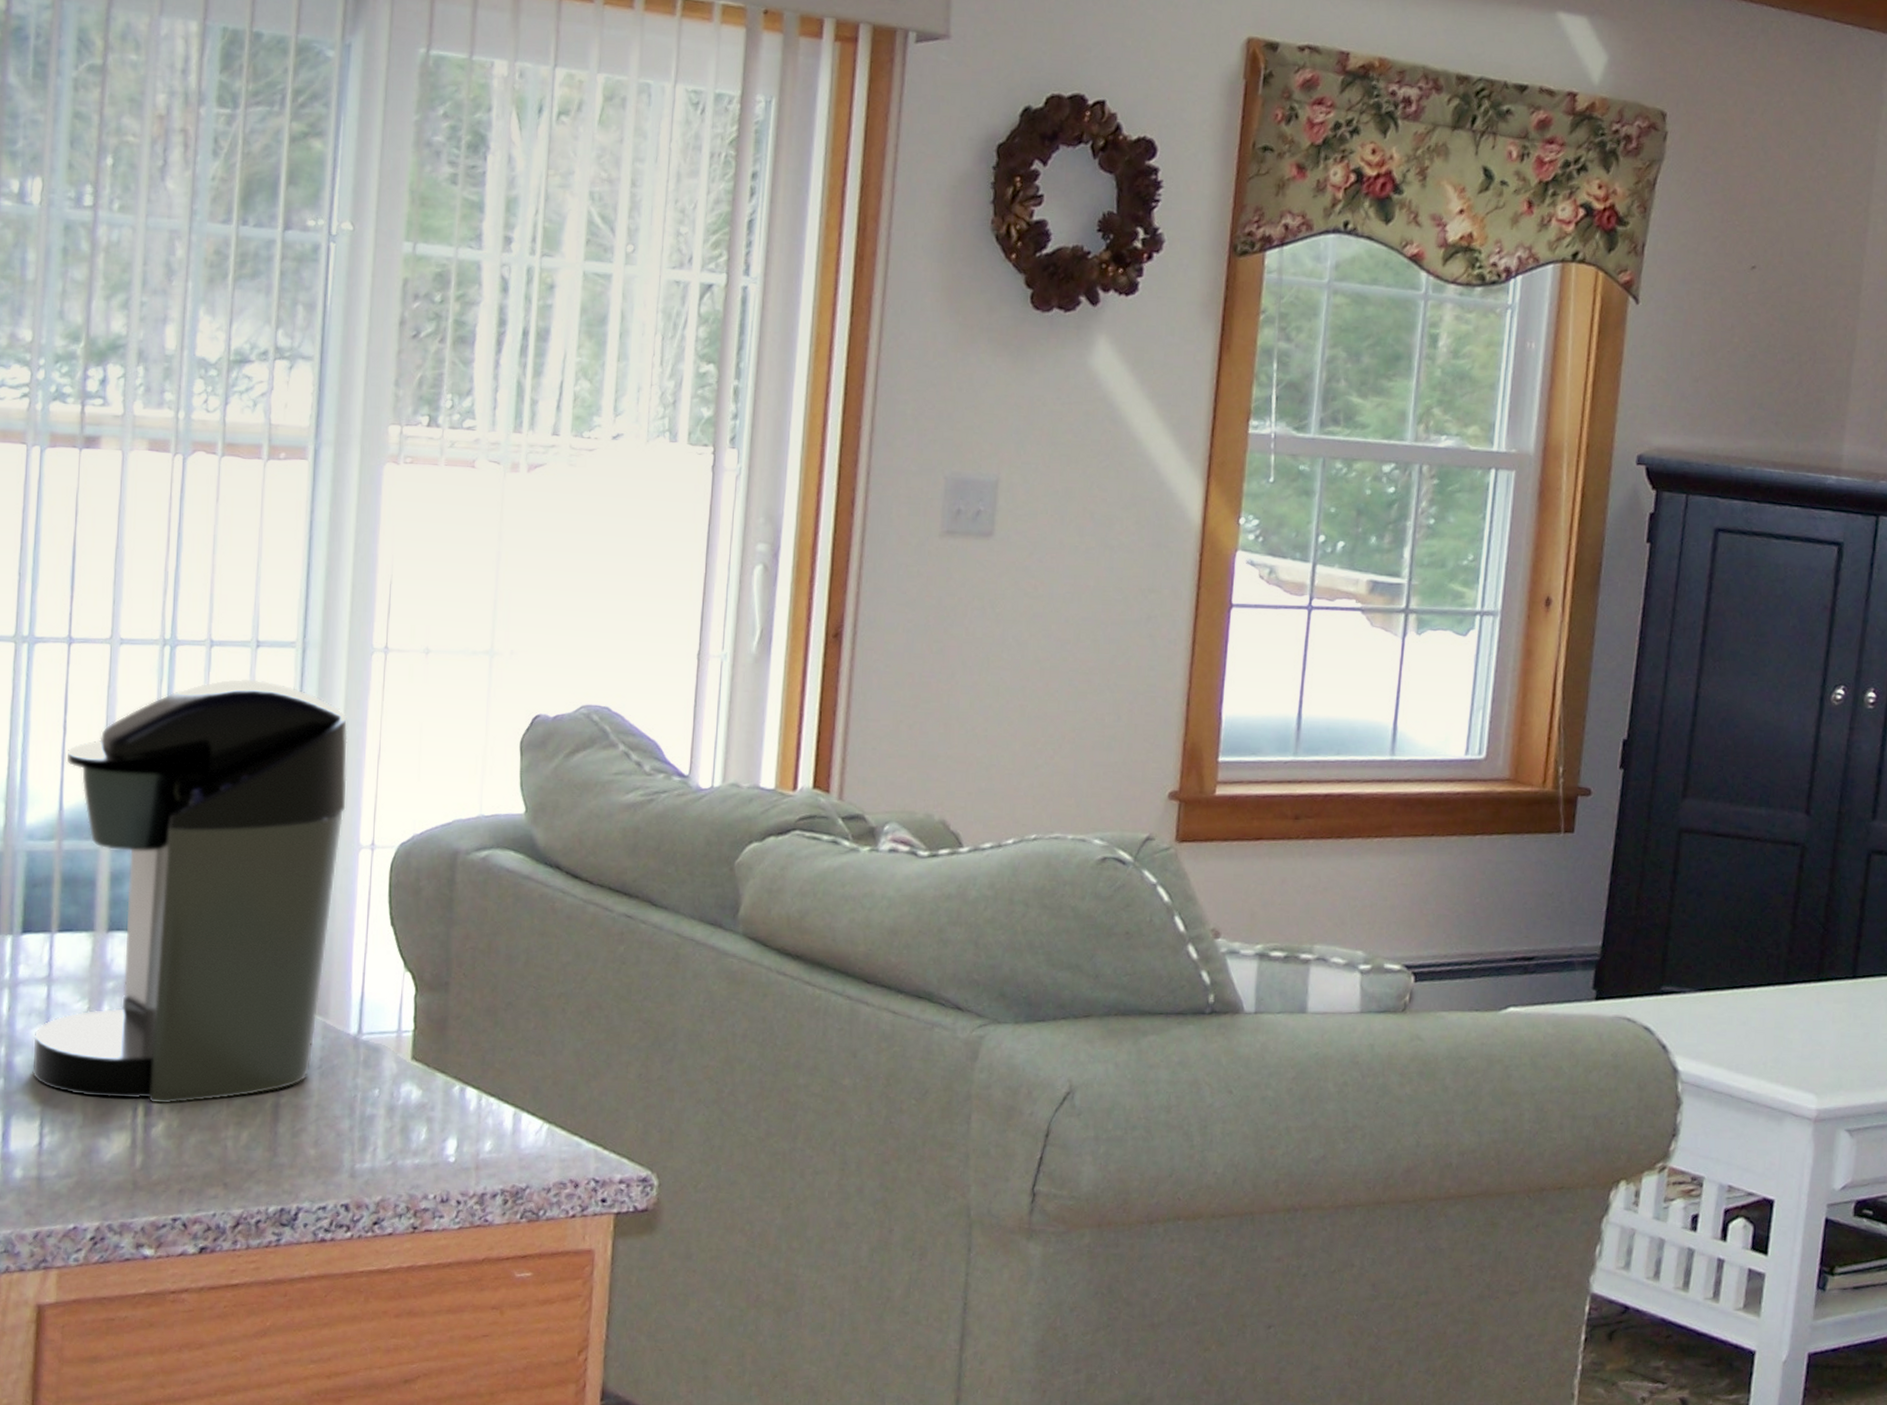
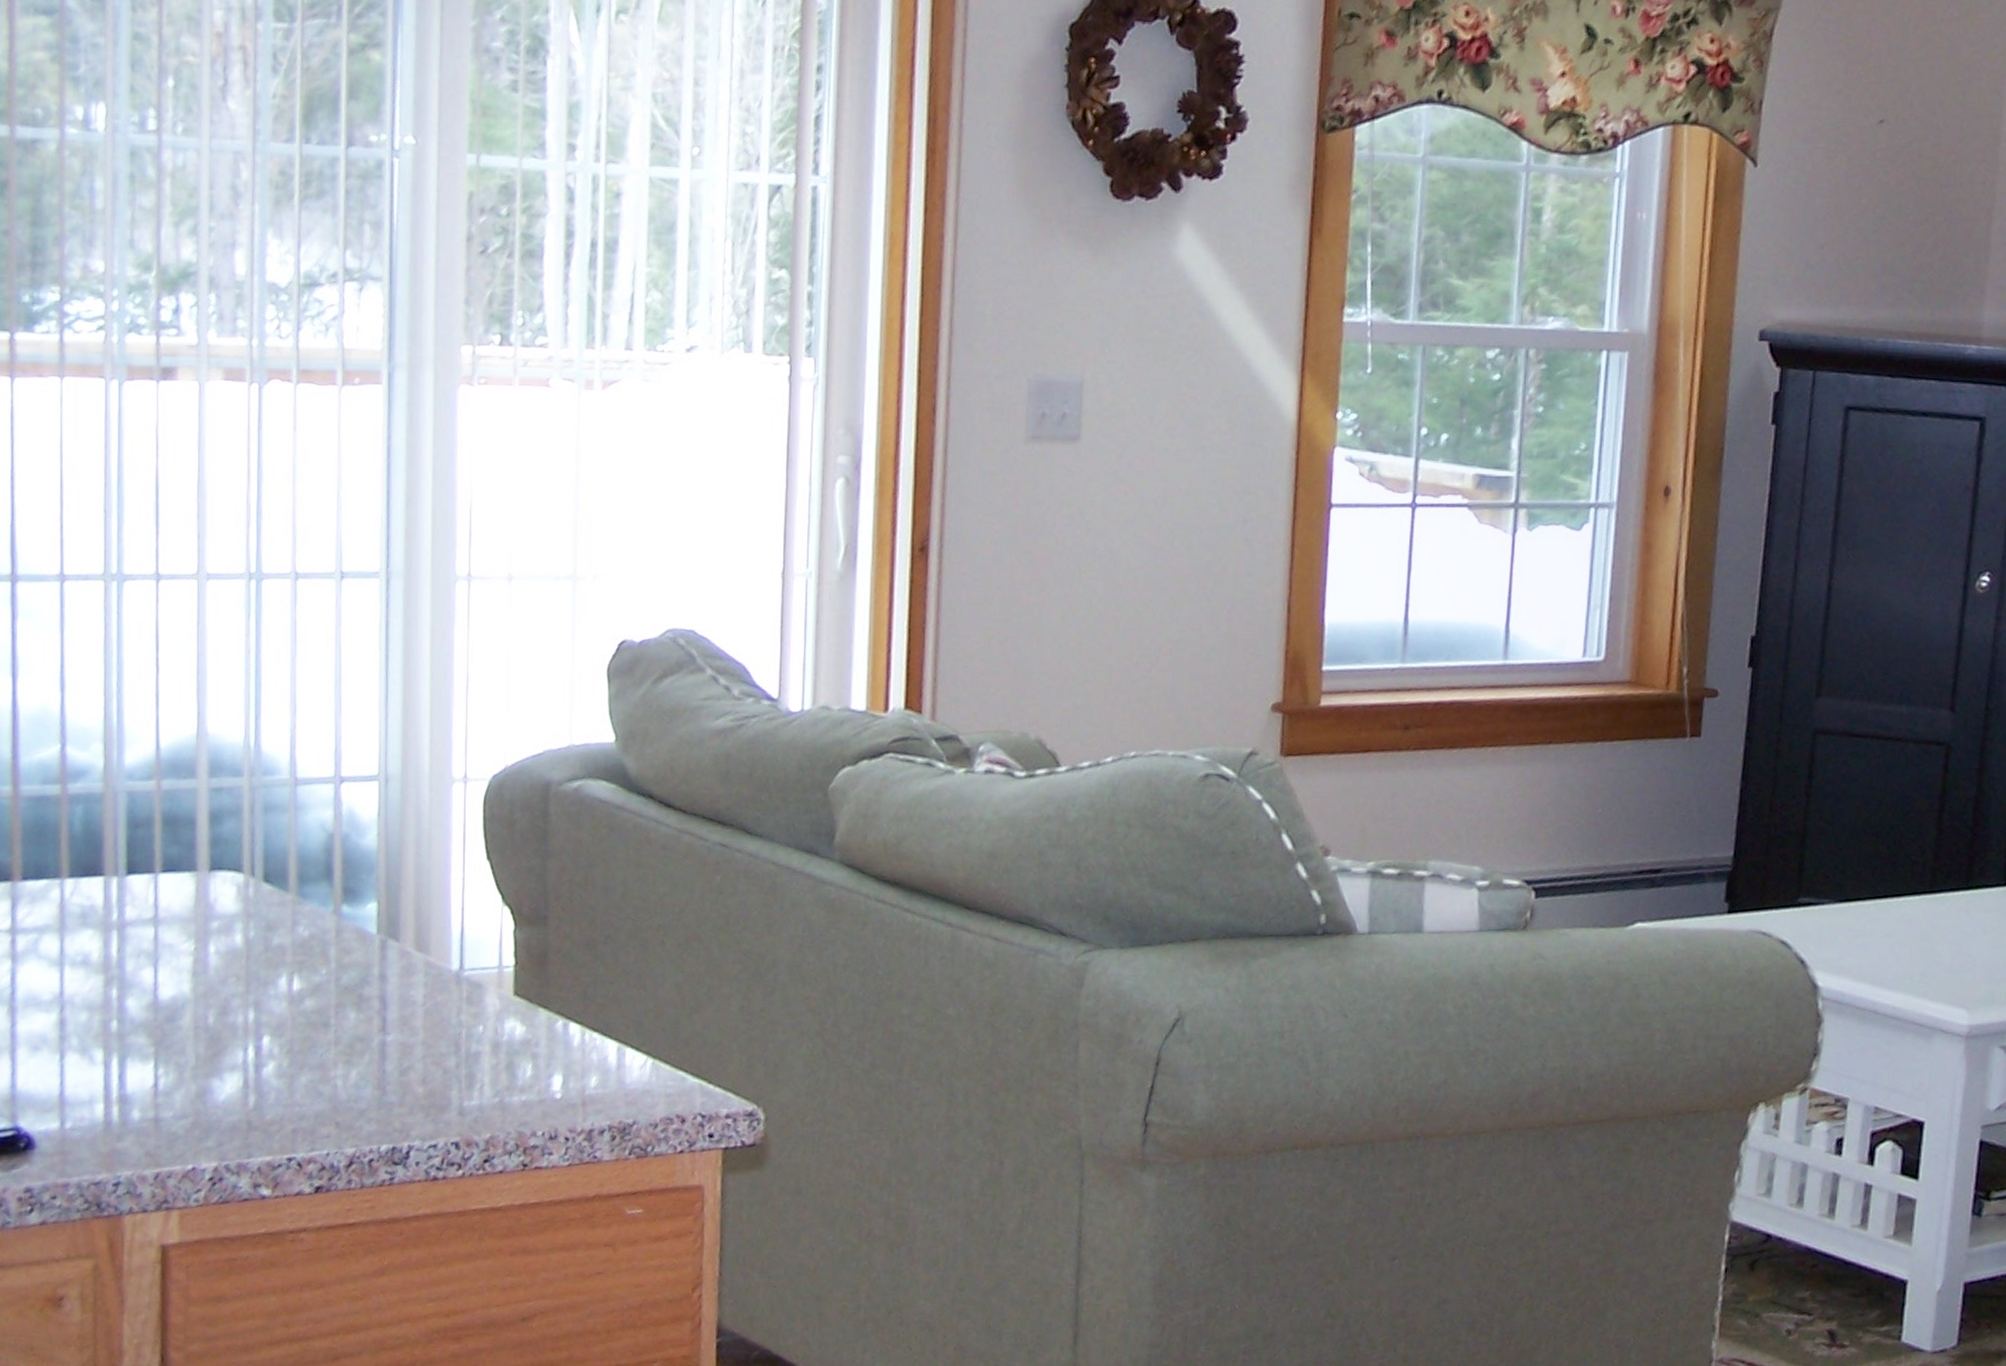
coffee maker: present [32,678,347,1104] -> none [144,611,437,1044]

